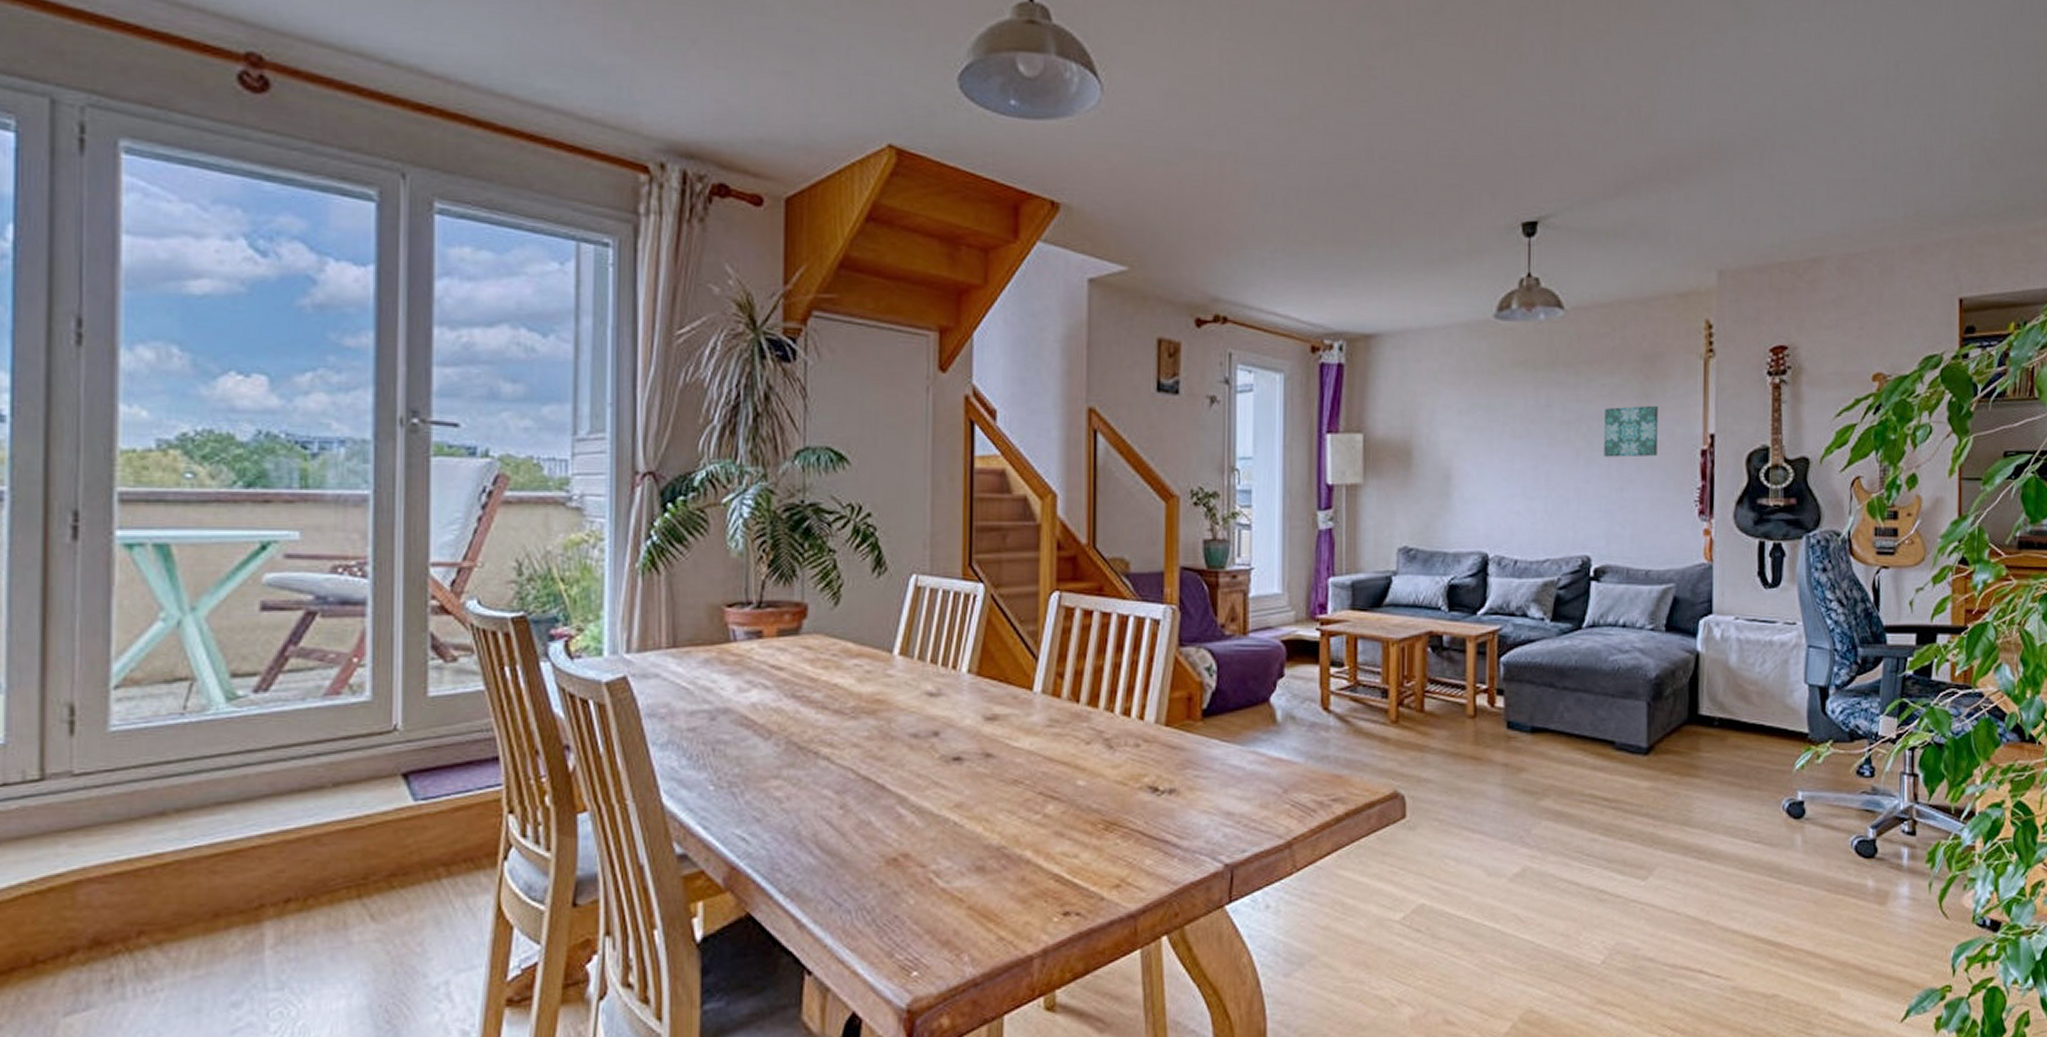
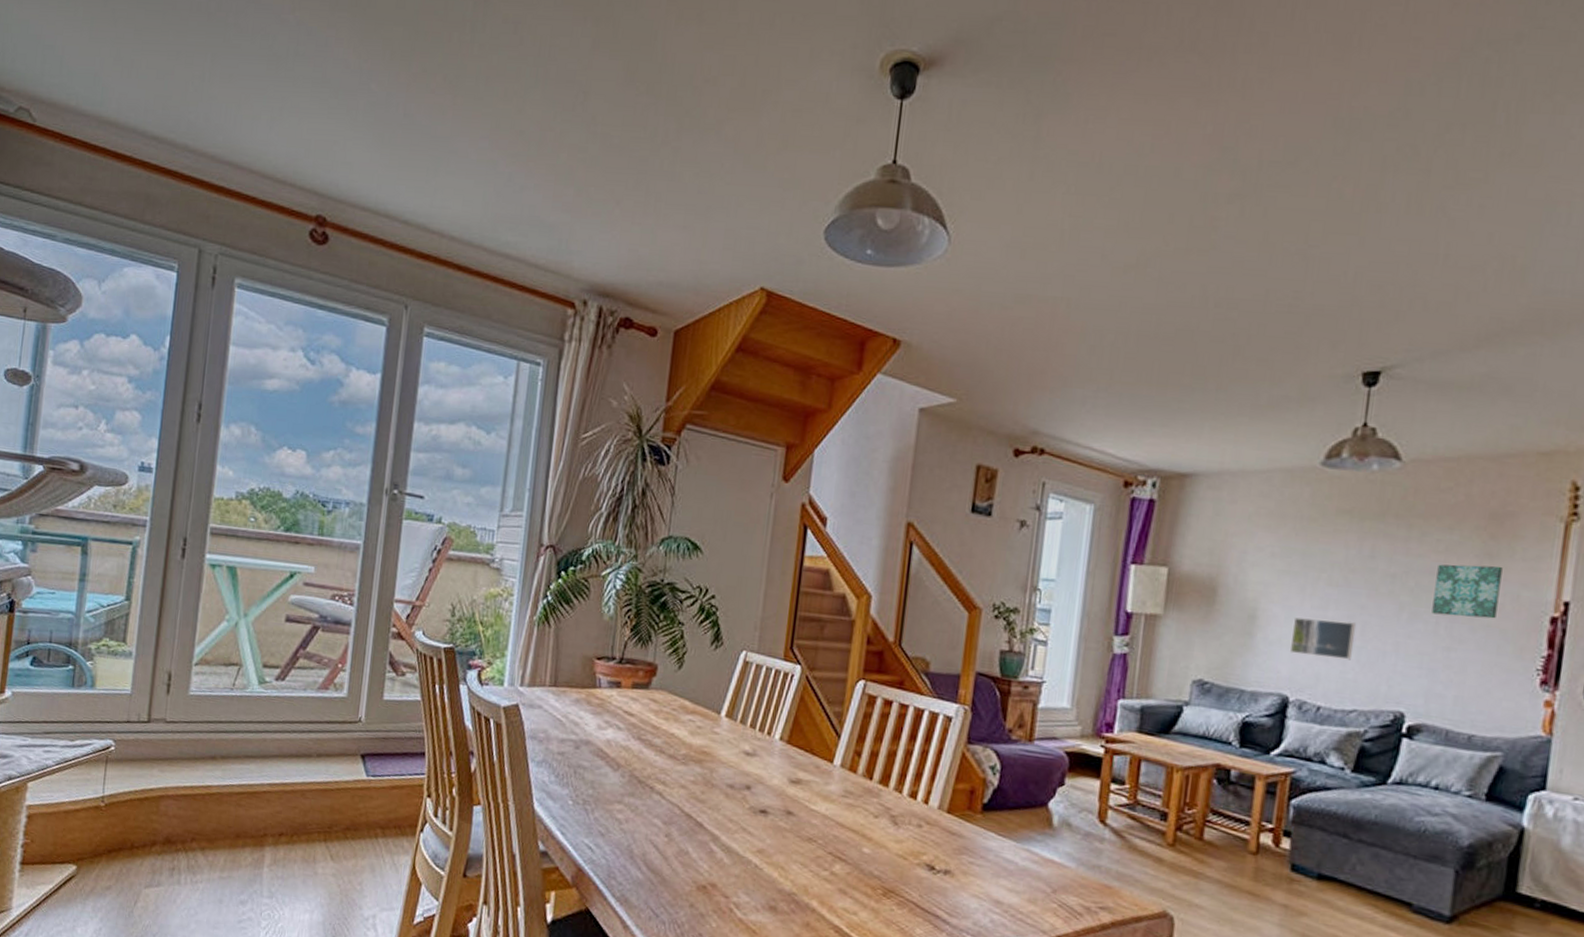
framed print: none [1484,472,1540,511] -> present [1289,617,1355,660]

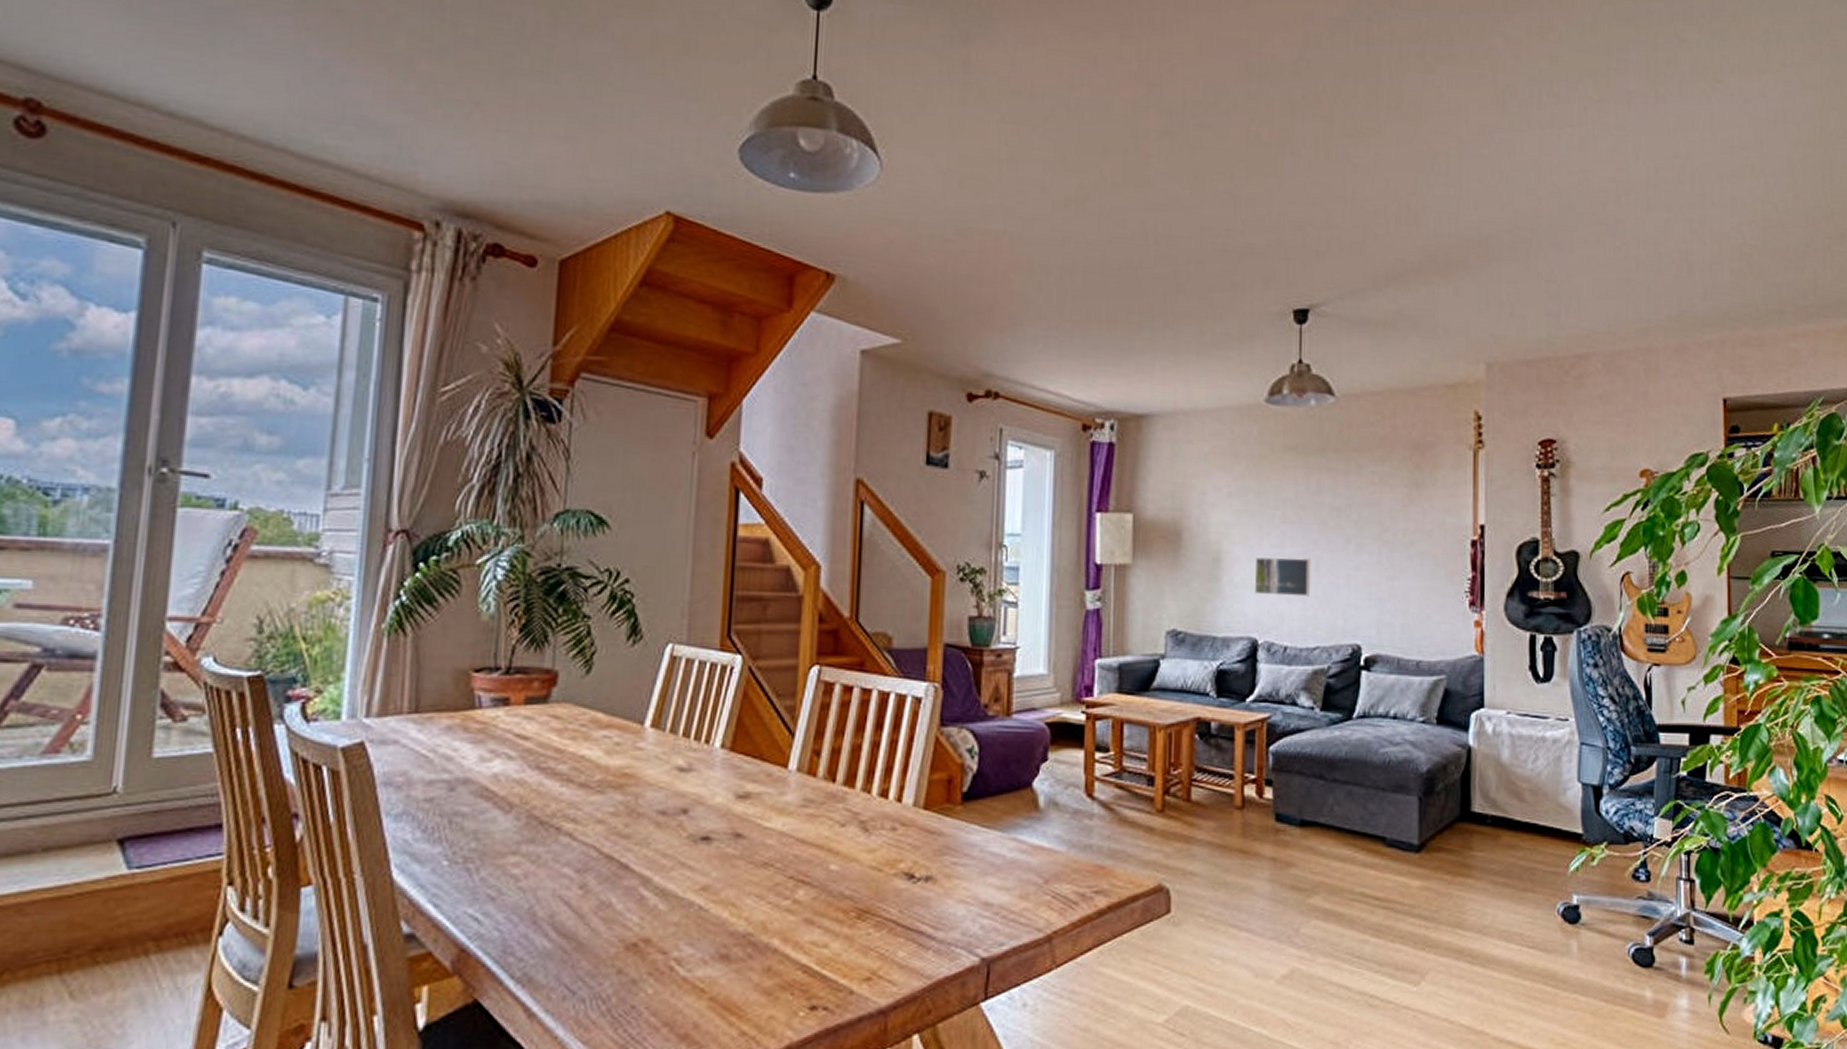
wall art: present [1432,564,1503,619] -> none [1374,494,1428,546]

